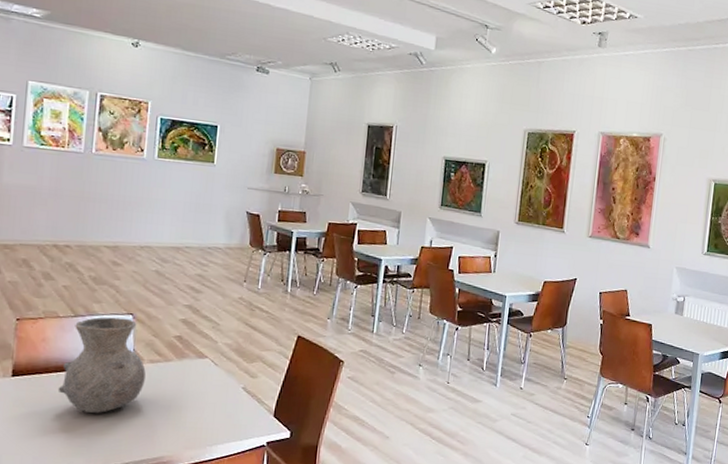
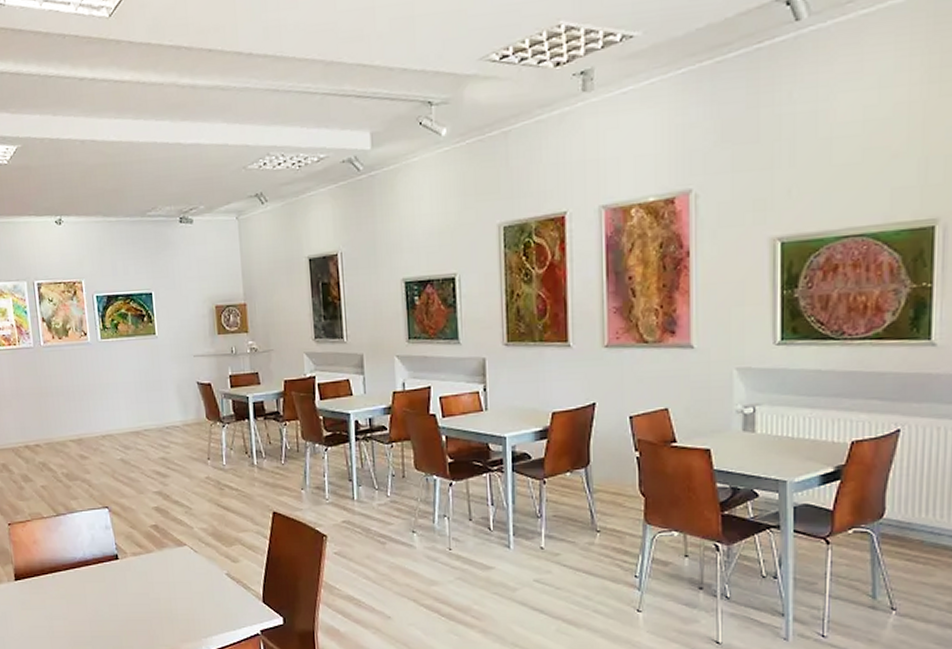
vase: present [57,317,146,413] -> none [55,512,132,611]

